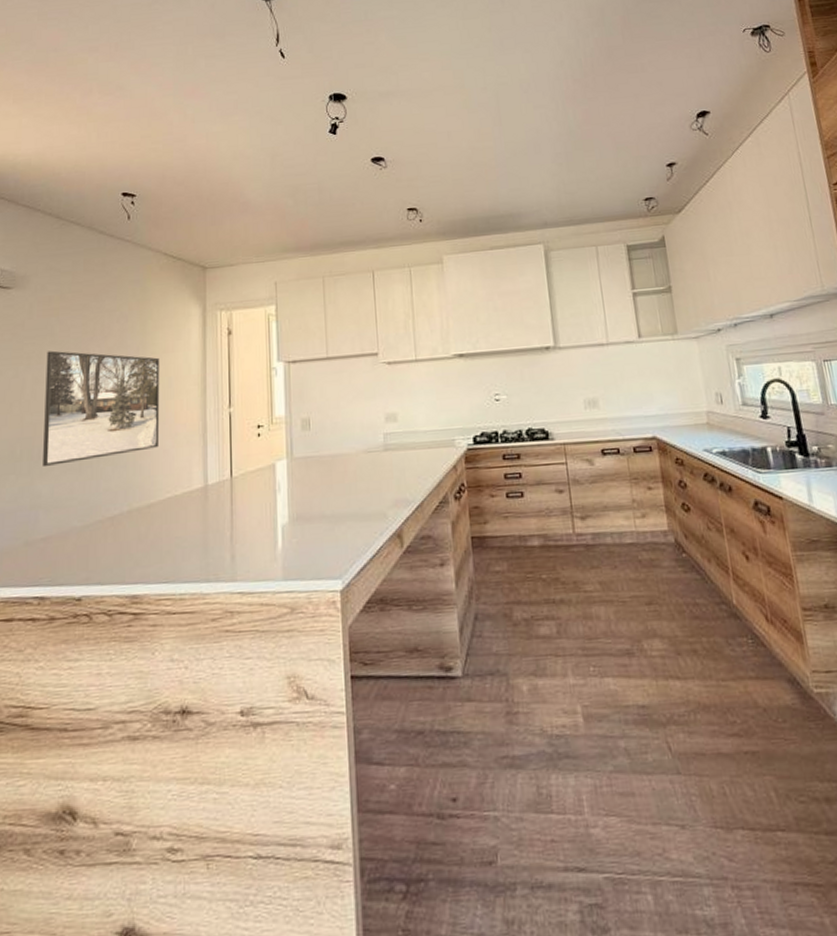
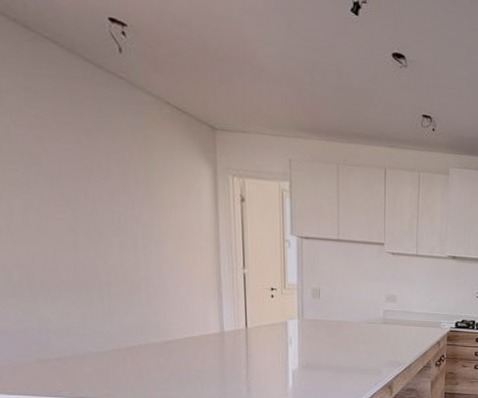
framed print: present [43,350,160,468] -> none [35,181,174,296]

